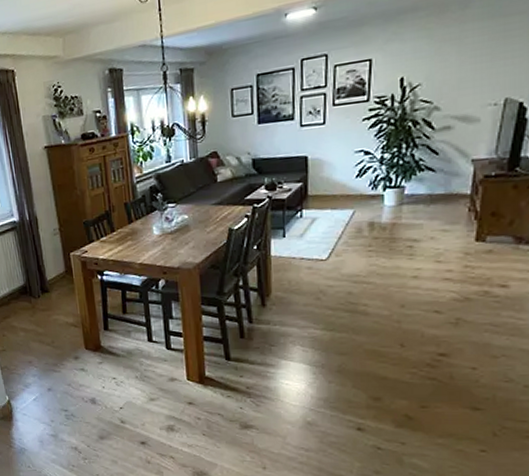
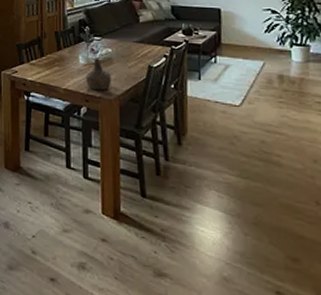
bottle: none [162,227,189,262] -> present [86,58,111,91]

